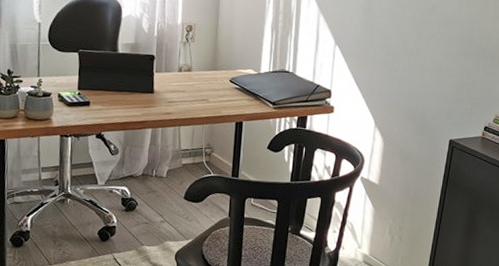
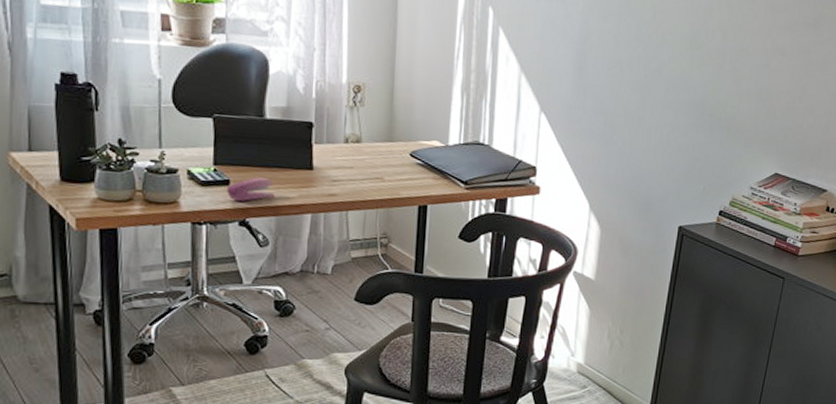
stapler: none [88,99,124,118] -> present [227,176,275,201]

